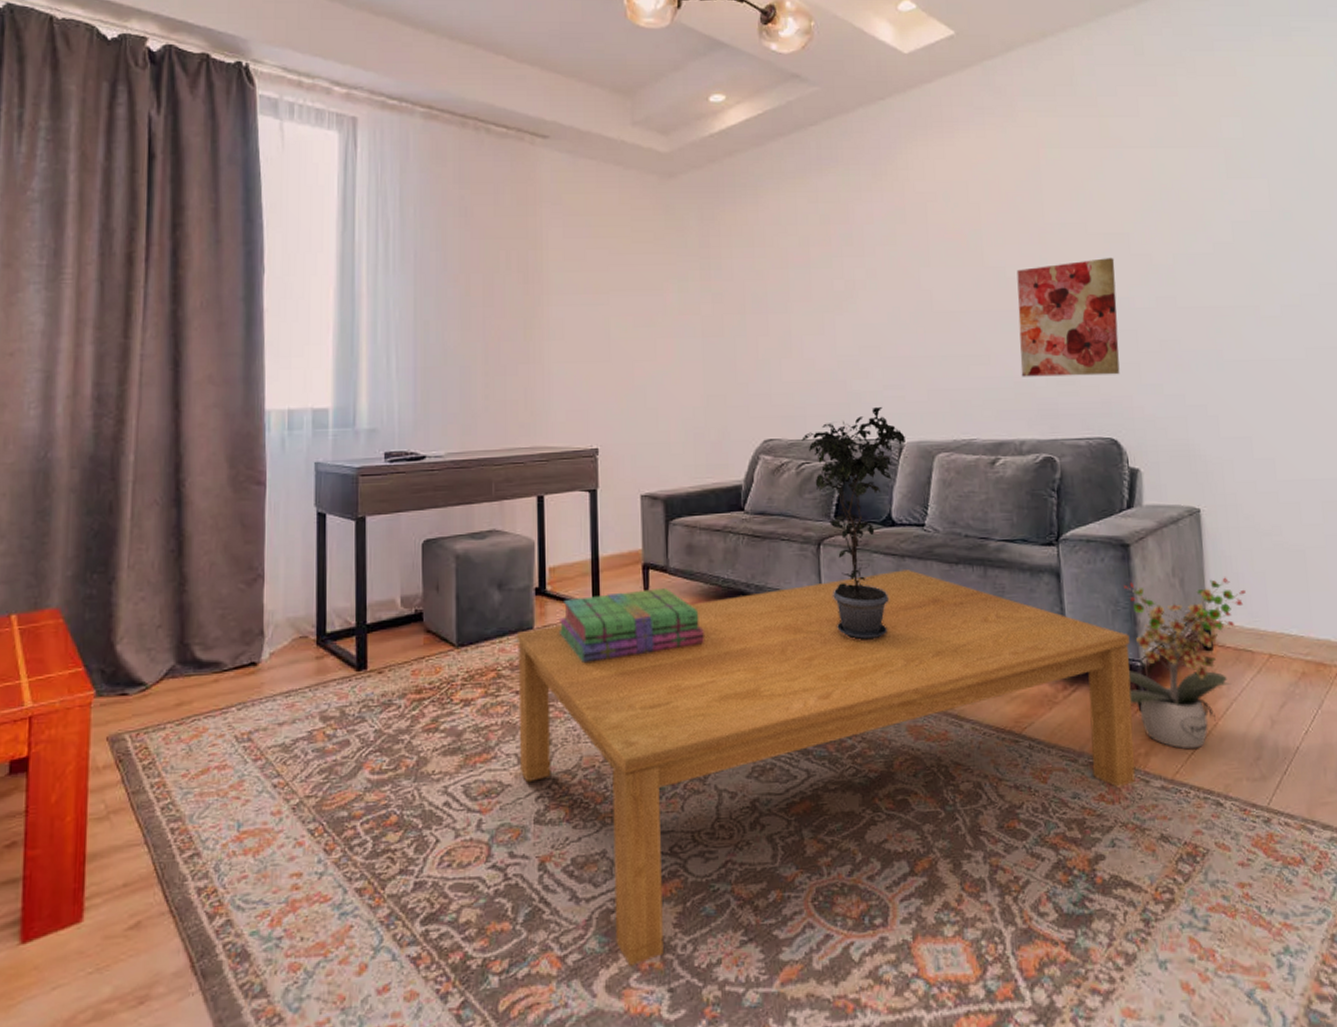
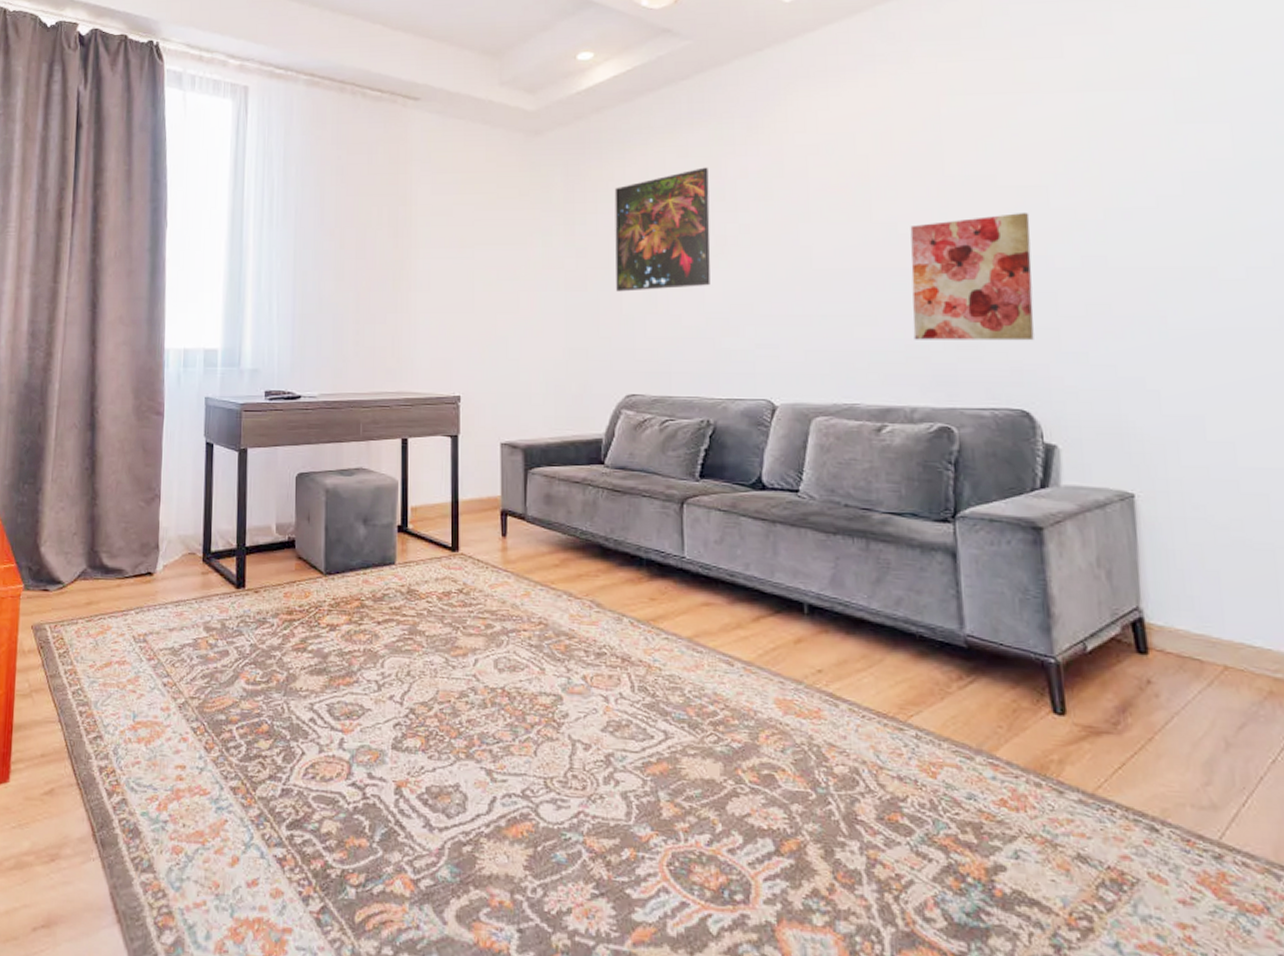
coffee table: present [516,570,1135,966] -> none [379,536,1046,901]
stack of books: present [558,587,704,662] -> none [419,534,561,601]
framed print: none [748,213,841,337] -> present [614,167,711,292]
potted plant: present [802,407,905,640] -> none [666,367,779,606]
potted plant: present [1124,577,1246,750] -> none [1035,570,1193,764]

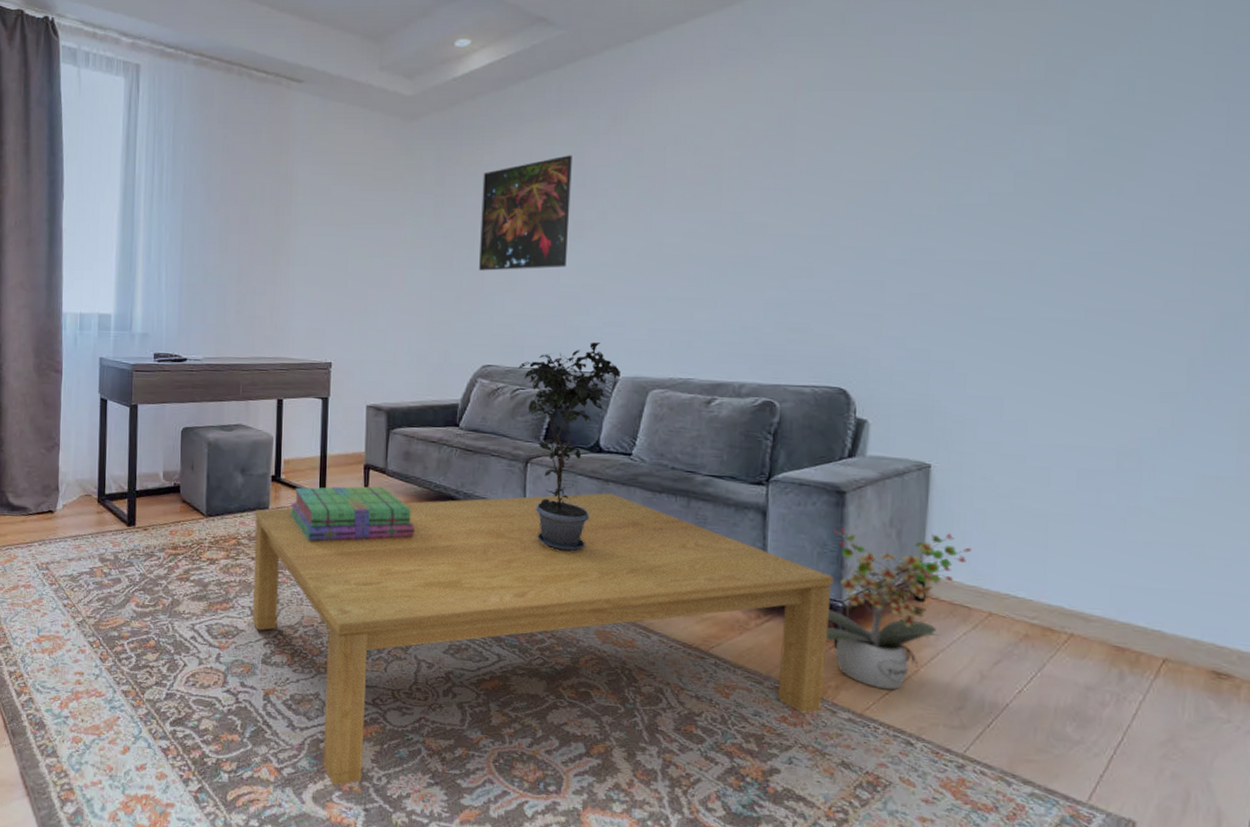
coffee table: none [379,536,1046,901] -> present [252,493,833,786]
stack of books: none [419,534,561,601] -> present [289,486,415,541]
potted plant: none [666,367,779,606] -> present [518,342,620,552]
wall art: present [910,213,1034,341] -> none [749,206,868,326]
potted plant: none [1035,570,1193,764] -> present [826,528,971,690]

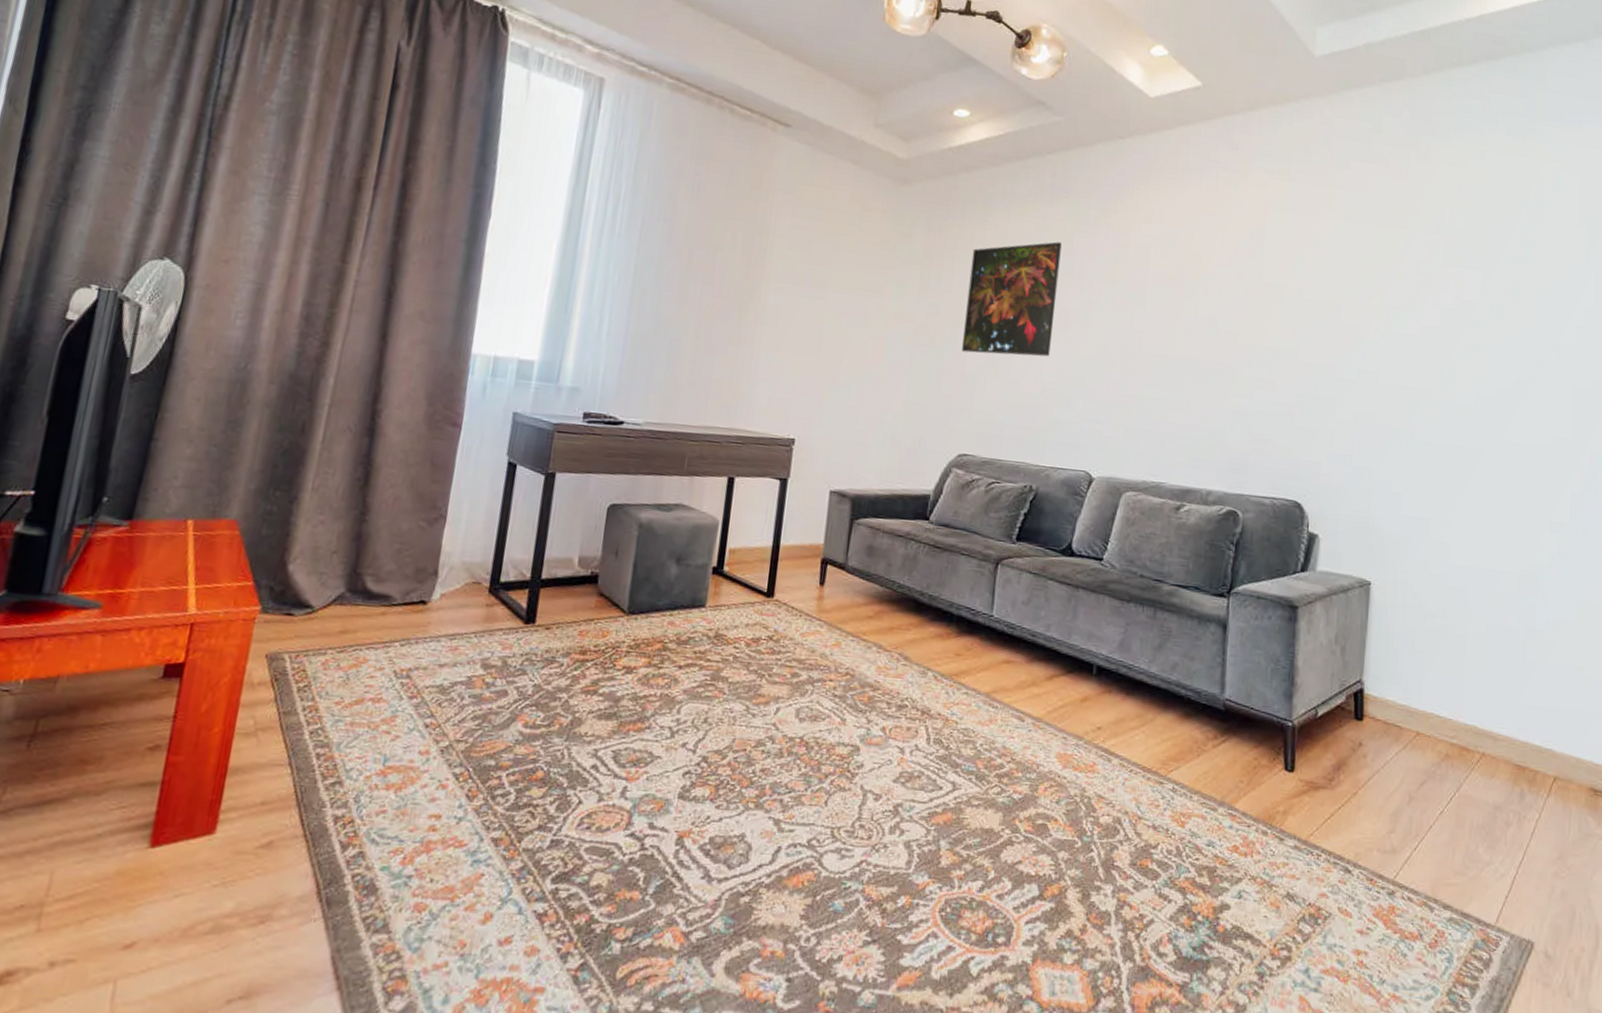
coffee table: present [252,493,833,786] -> none [672,600,1285,951]
stack of books: present [289,486,415,541] -> none [729,582,873,648]
potted plant: present [518,342,620,552] -> none [995,438,1096,665]
potted plant: present [826,528,971,690] -> none [1277,644,1403,814]

